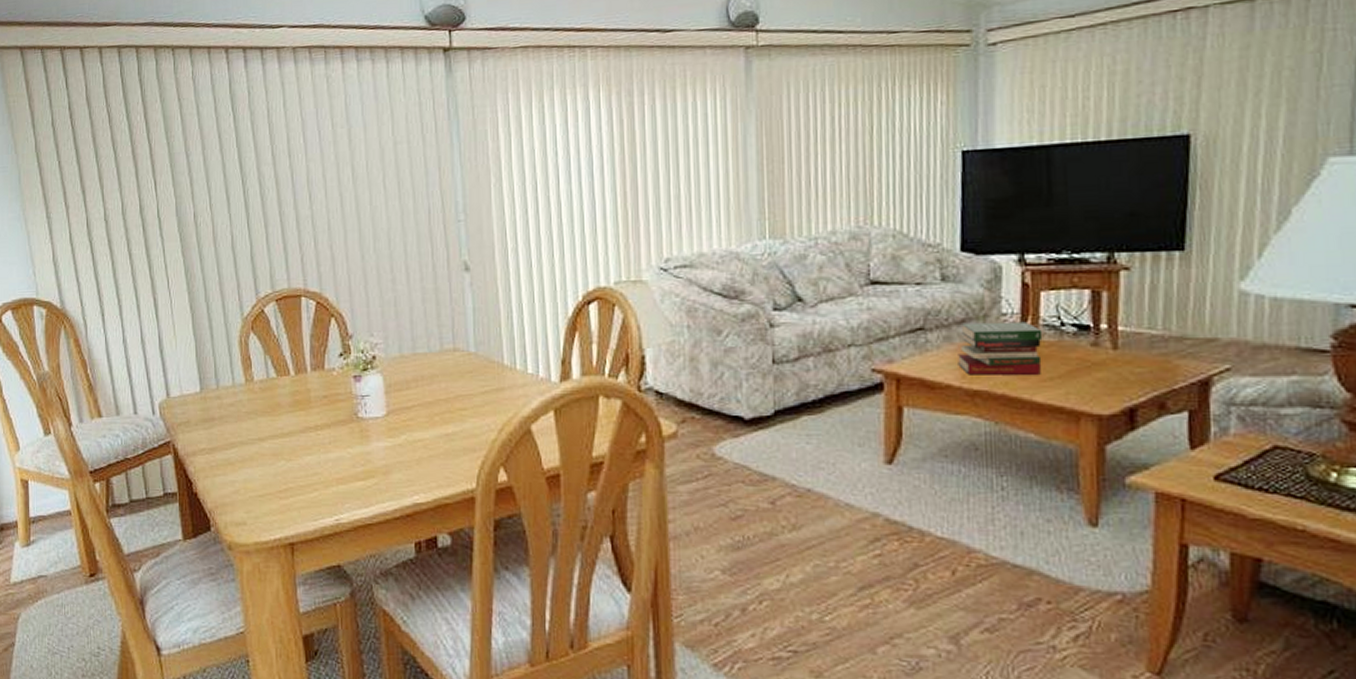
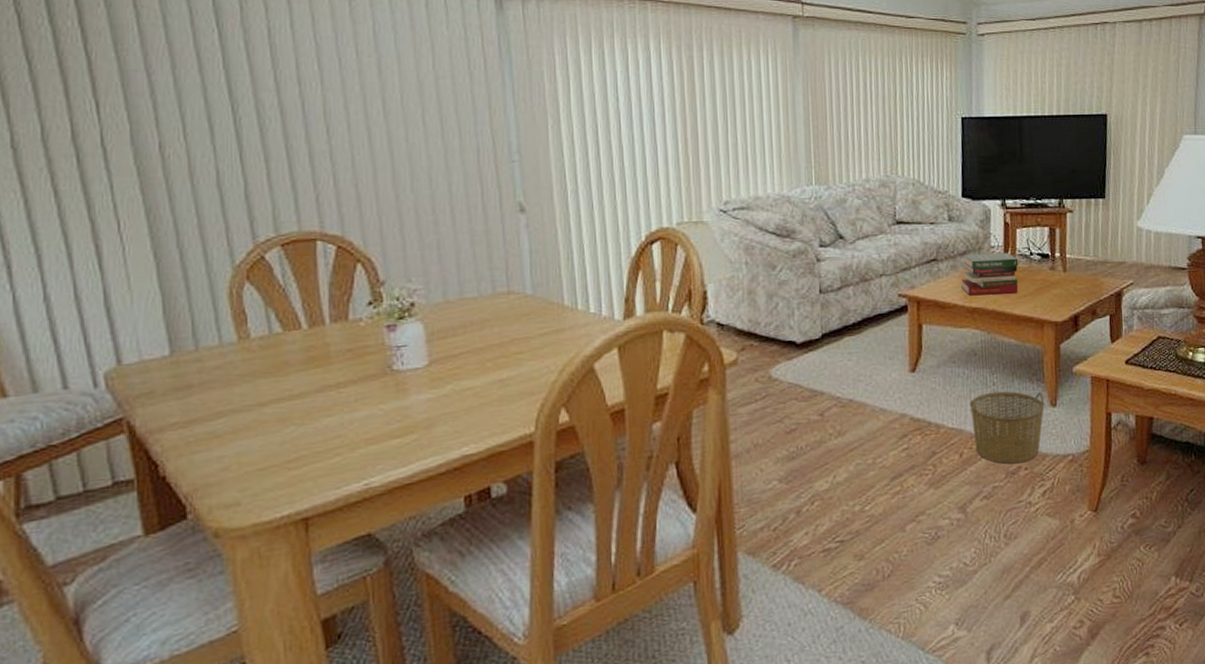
basket: none [968,498,1079,594] -> present [970,391,1045,465]

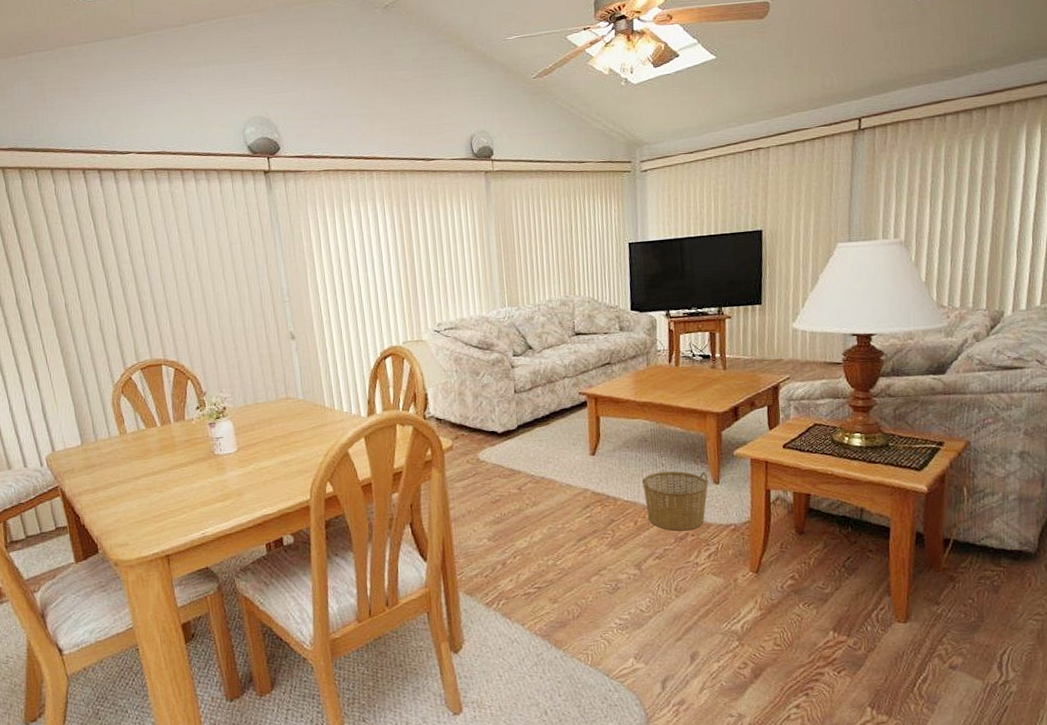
books: present [961,252,1019,296] -> none [632,355,683,393]

